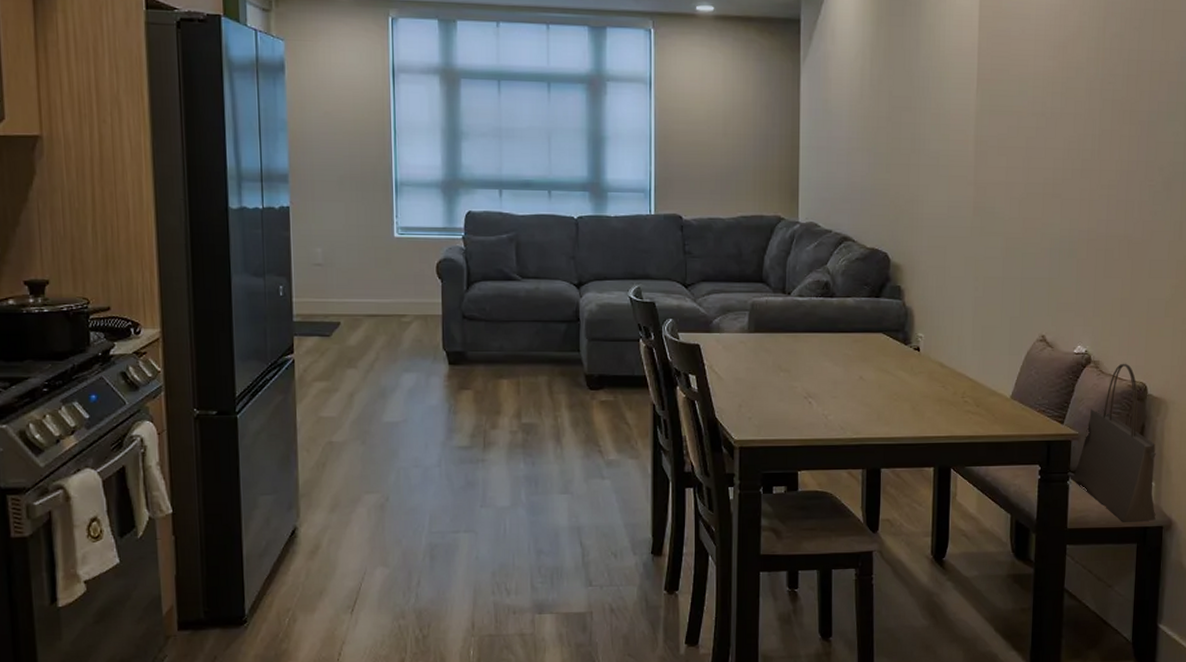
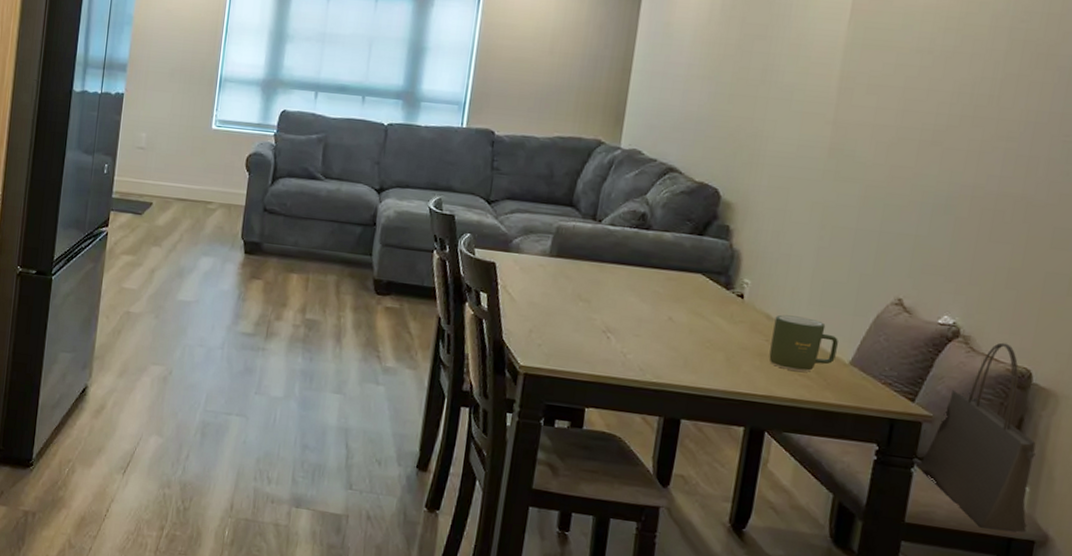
mug: none [946,361,1000,410] -> present [769,314,838,372]

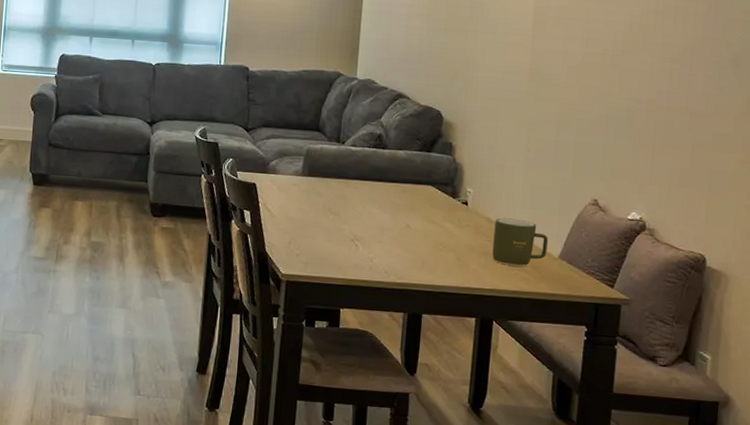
tote bag: present [917,342,1036,533] -> none [620,233,714,395]

